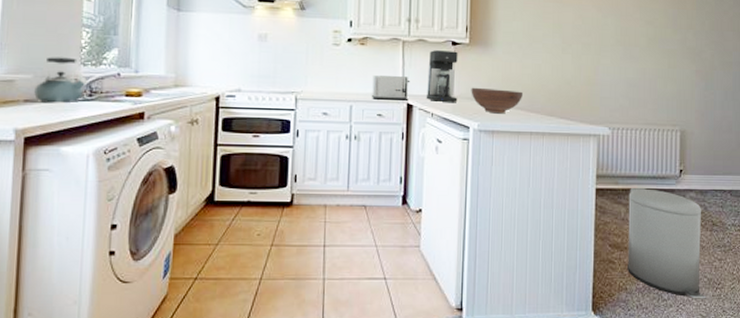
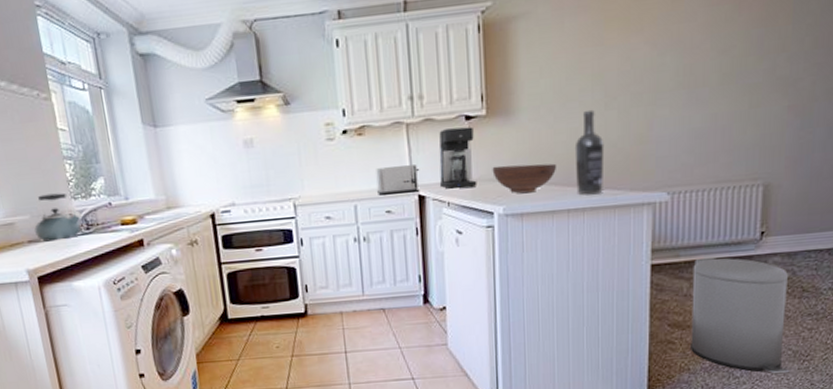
wine bottle: none [537,51,561,121] -> present [574,109,605,194]

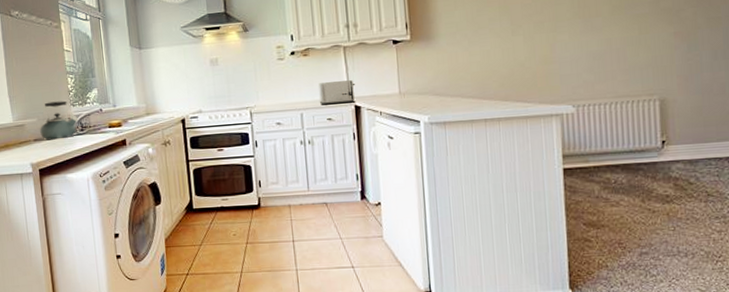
coffee maker: present [439,127,477,189] -> none [371,49,405,101]
bowl: present [492,163,557,194] -> none [417,80,474,105]
wine bottle: present [574,109,605,194] -> none [487,35,515,106]
pedal bin: present [691,258,790,374] -> none [602,164,705,274]

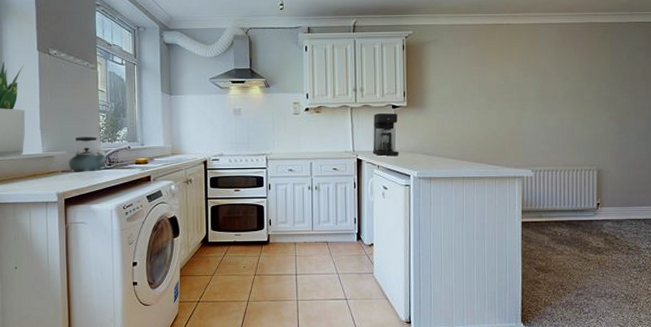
toaster: present [317,80,356,106] -> none [326,137,359,158]
coffee maker: none [371,49,405,101] -> present [372,113,399,156]

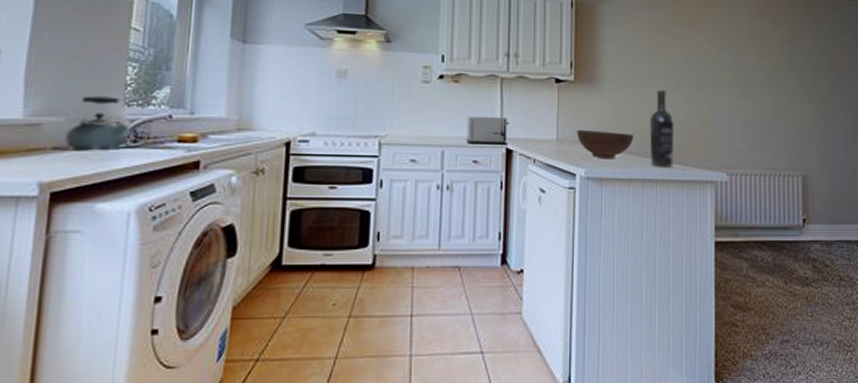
toaster: none [326,137,359,158] -> present [465,117,510,146]
coffee maker: present [372,113,399,156] -> none [527,88,562,148]
bowl: none [410,142,456,163] -> present [577,129,634,159]
wine bottle: none [467,108,488,167] -> present [649,89,674,166]

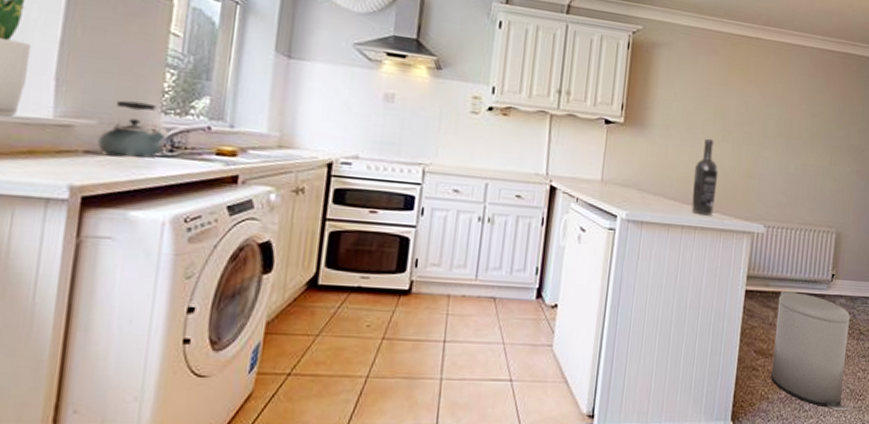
toaster: present [465,117,510,146] -> none [510,151,556,183]
bowl: present [577,129,634,159] -> none [621,172,678,204]
pedal bin: none [750,240,837,365] -> present [771,291,850,411]

